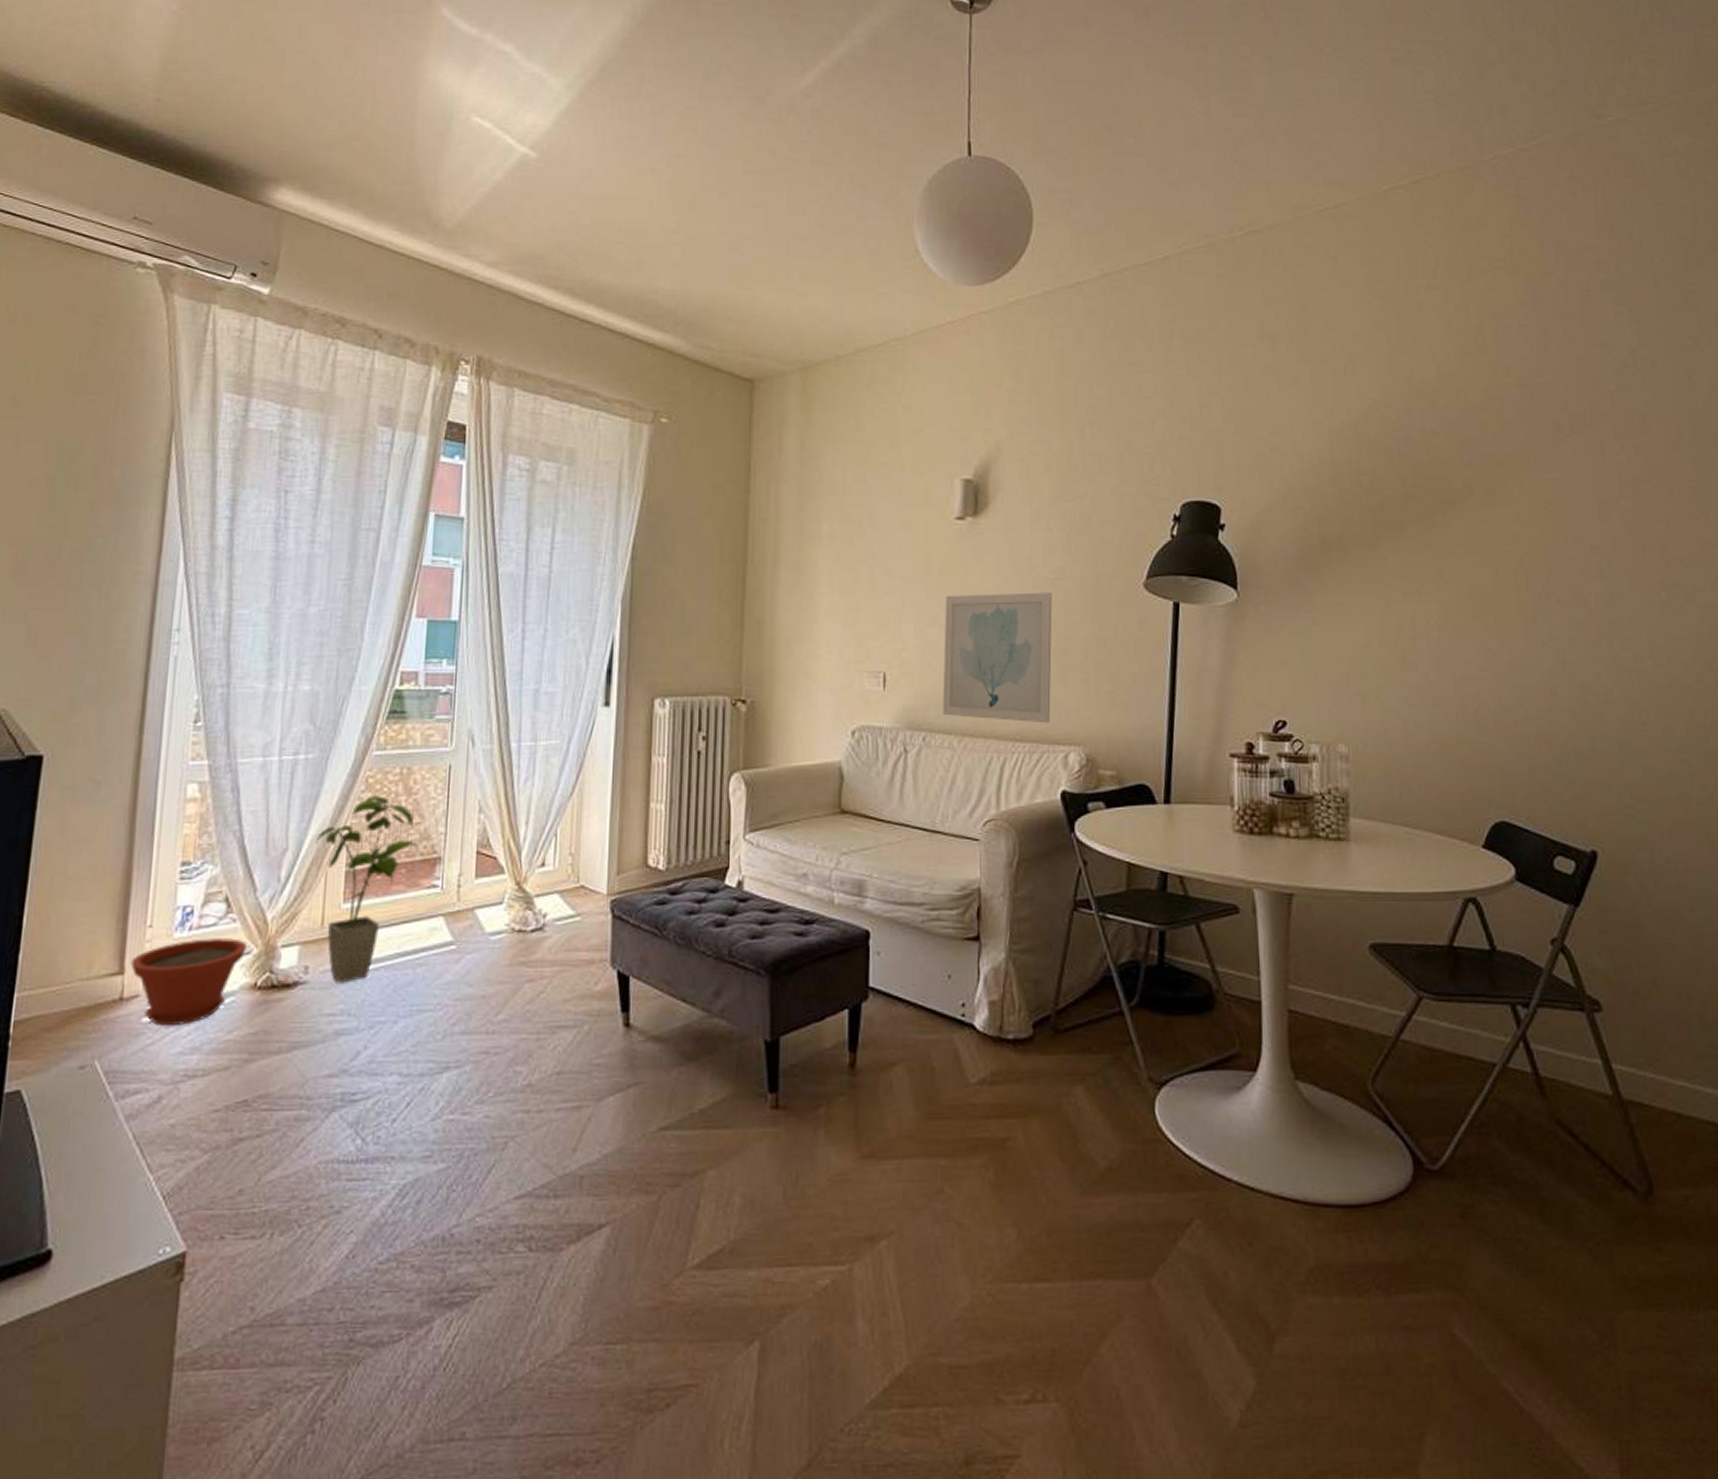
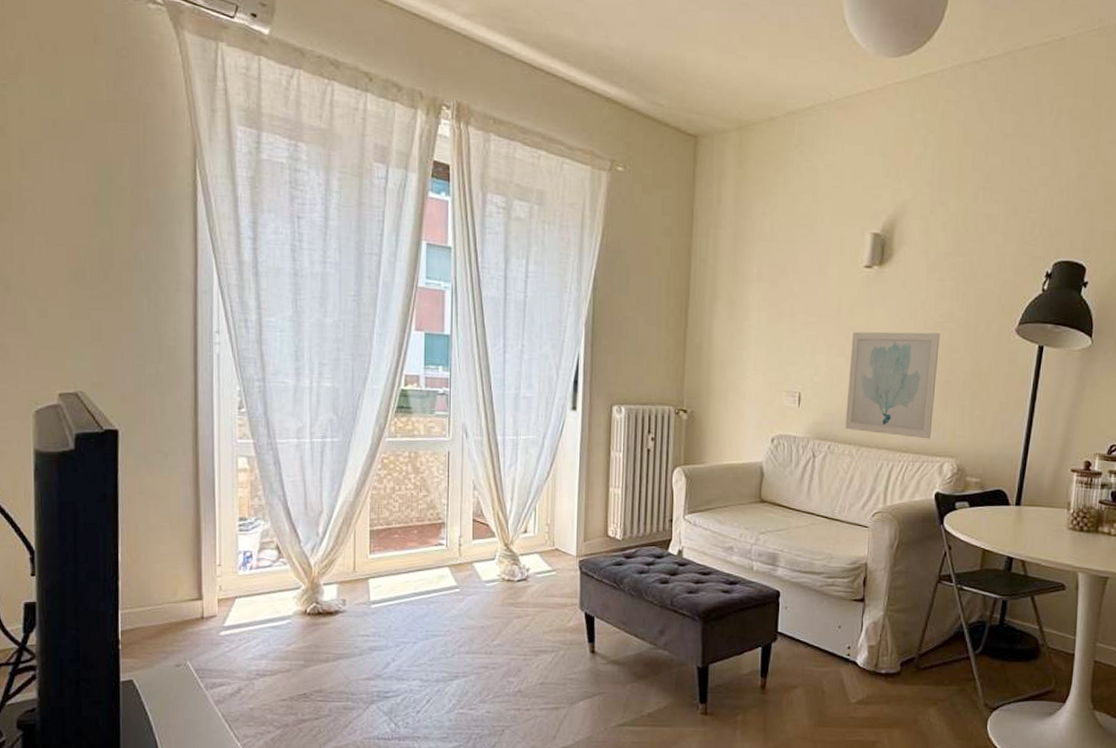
plant pot: present [131,938,247,1027] -> none [207,576,296,639]
house plant: present [315,795,418,983] -> none [344,473,426,613]

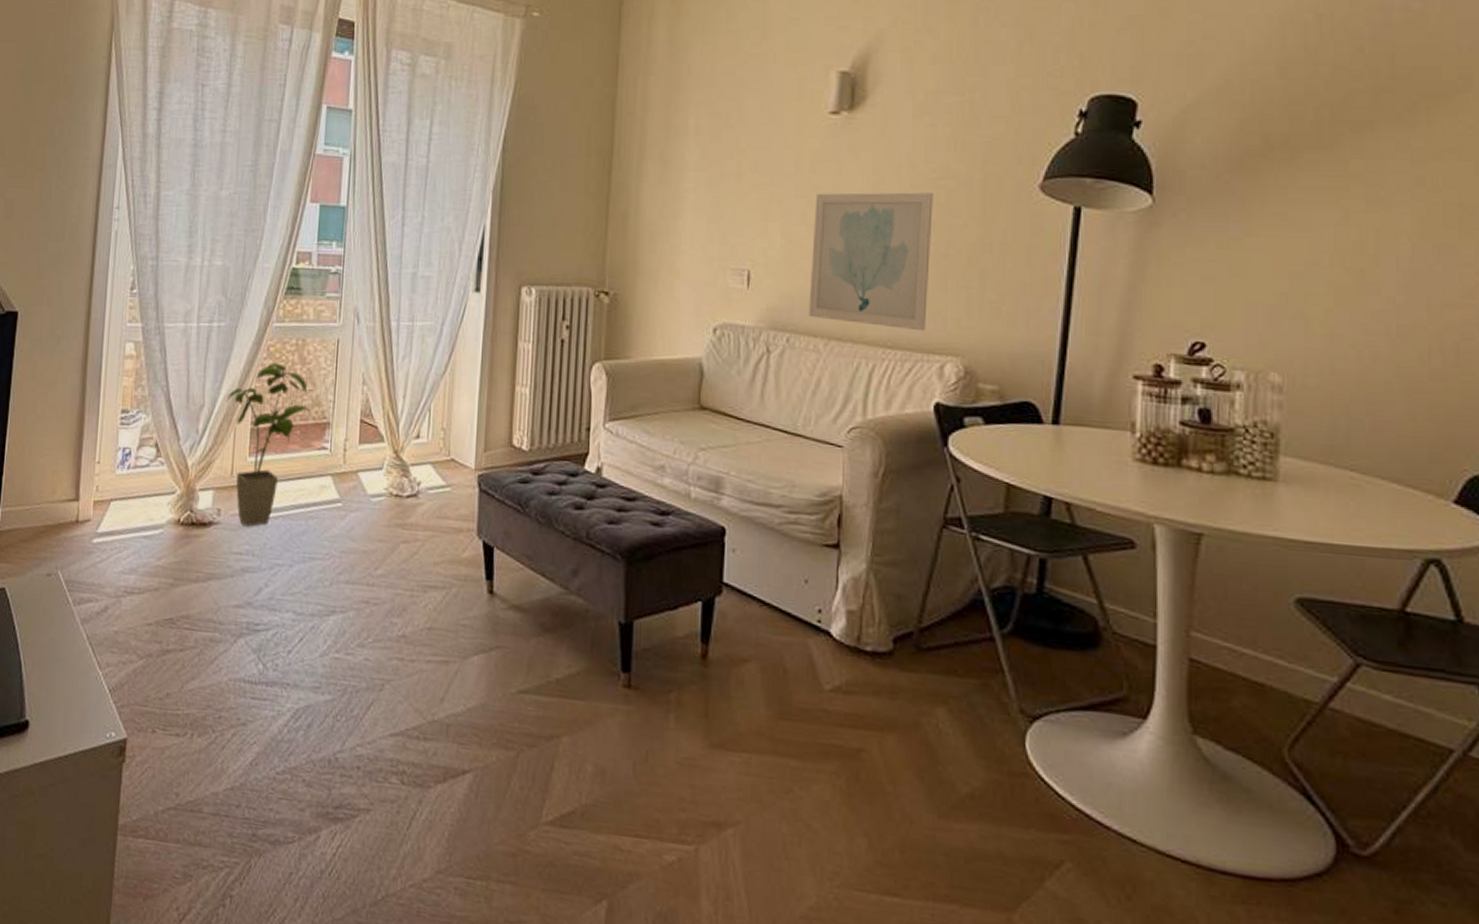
house plant: none [344,473,426,613] -> present [226,363,311,527]

